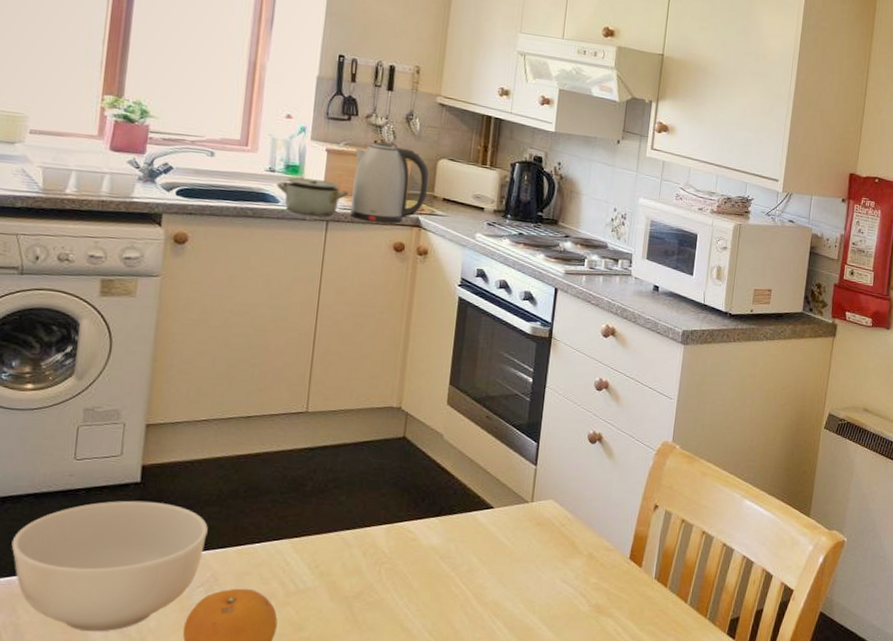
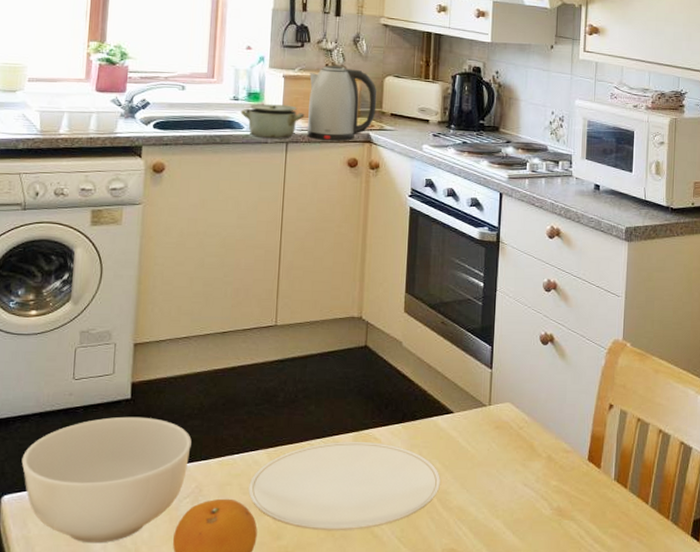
plate: none [269,533,477,624] -> present [248,441,440,531]

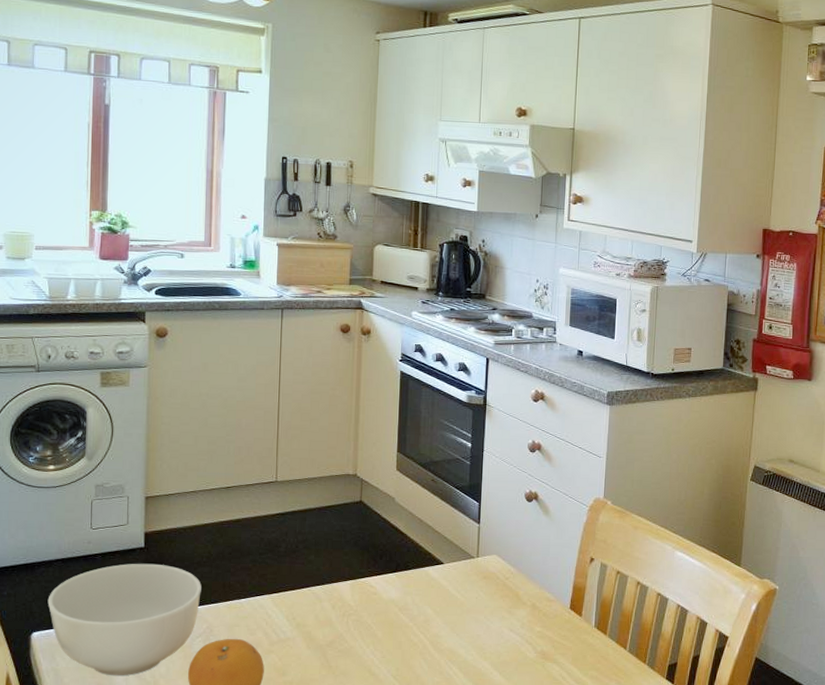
saucepan: present [240,104,305,140] -> none [237,271,299,306]
plate: present [248,441,440,531] -> none [255,588,432,669]
kettle: present [306,64,377,142] -> none [300,233,368,308]

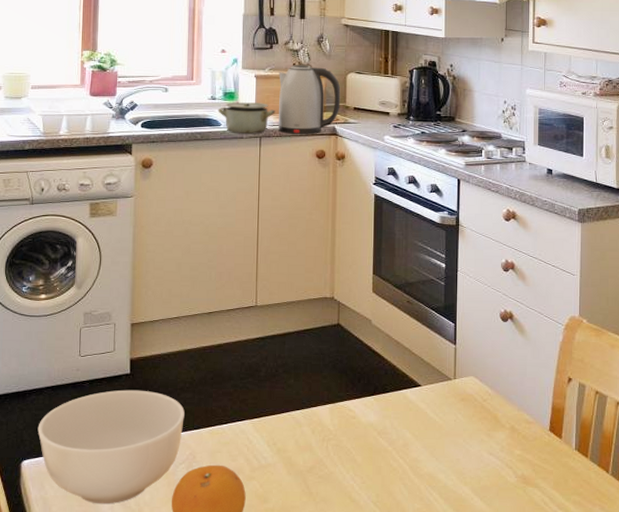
saucepan: none [237,271,299,306] -> present [218,102,276,135]
kettle: none [300,233,368,308] -> present [277,64,341,135]

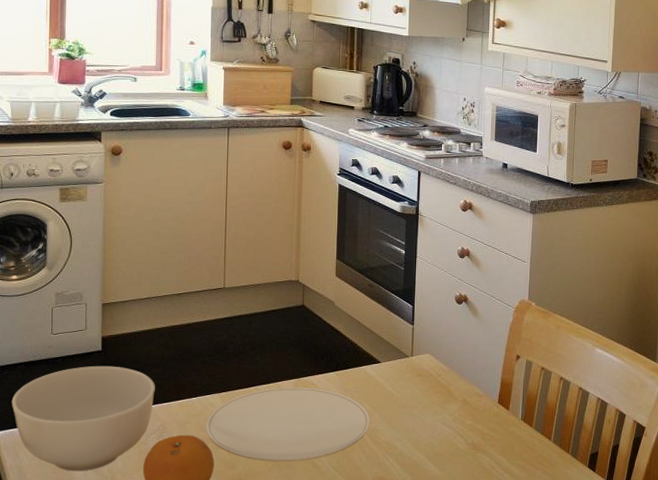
saucepan: present [218,102,276,135] -> none [186,93,244,125]
plate: none [237,412,411,496] -> present [205,386,370,462]
kettle: present [277,64,341,135] -> none [245,57,307,127]

